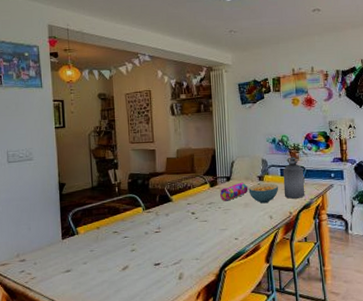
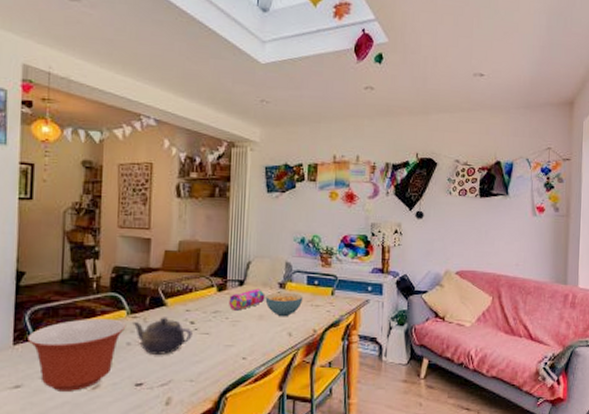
mixing bowl: none [72,214,143,273] -> present [28,319,126,391]
teapot: none [148,210,194,240] -> present [133,317,193,354]
bottle: present [283,156,305,199] -> none [308,261,336,314]

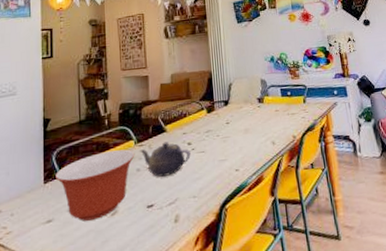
pencil case: present [229,288,266,311] -> none [218,106,248,128]
cereal bowl: present [265,292,303,317] -> none [248,105,280,128]

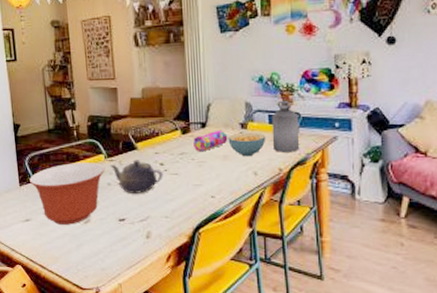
pencil case: none [218,106,248,128] -> present [193,130,228,152]
cereal bowl: none [248,105,280,128] -> present [228,132,266,157]
bottle: none [283,74,309,121] -> present [271,98,300,152]

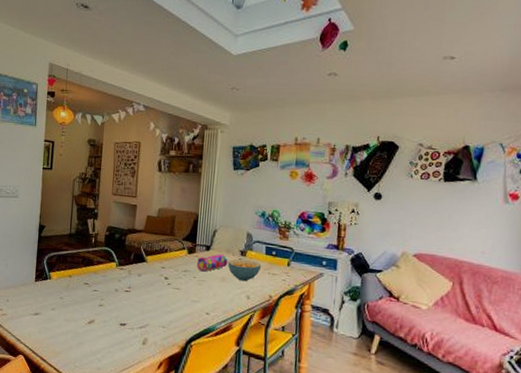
mixing bowl: present [29,163,106,225] -> none [45,266,115,323]
teapot: present [110,159,163,193] -> none [120,271,166,303]
bottle: present [271,98,300,152] -> none [266,234,292,283]

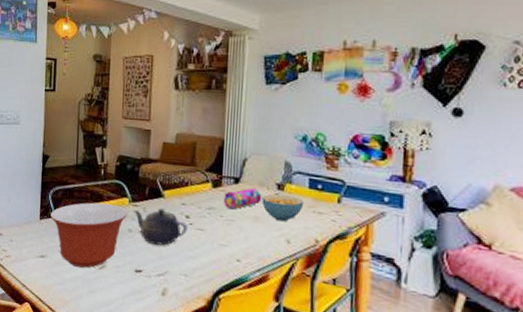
mixing bowl: none [45,266,115,323] -> present [50,202,128,268]
teapot: none [120,271,166,303] -> present [134,208,188,246]

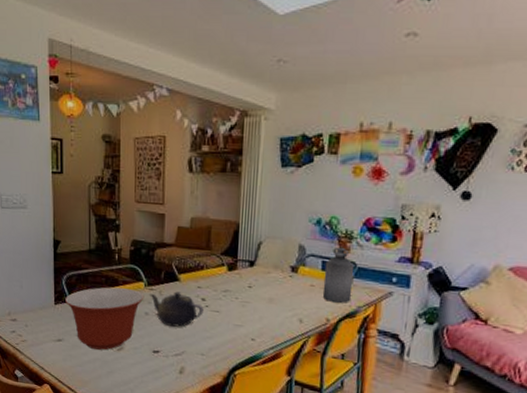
pencil case: present [224,187,262,210] -> none [239,270,276,292]
cereal bowl: present [262,194,304,222] -> none [276,276,317,303]
bottle: none [310,162,343,224] -> present [322,245,354,304]

